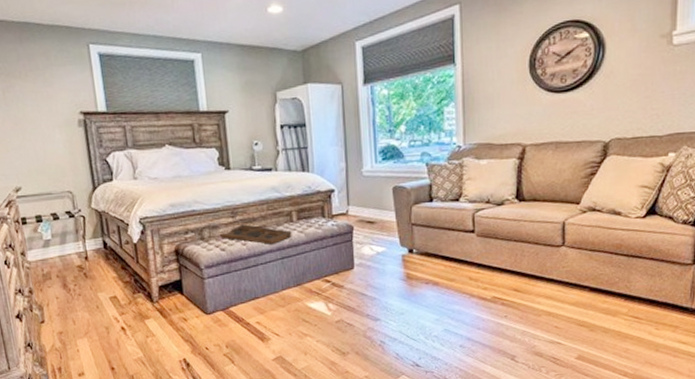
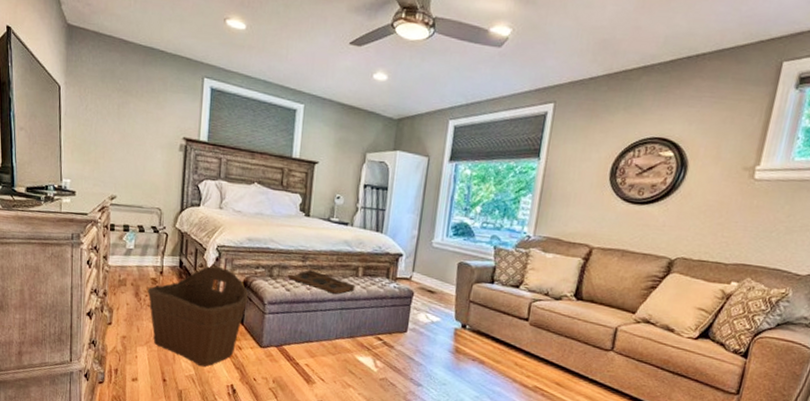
wicker basket: none [75,240,184,346] -> present [147,266,249,366]

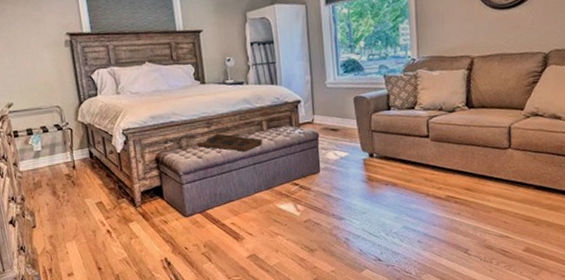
wicker basket: present [147,266,249,366] -> none [64,150,164,247]

